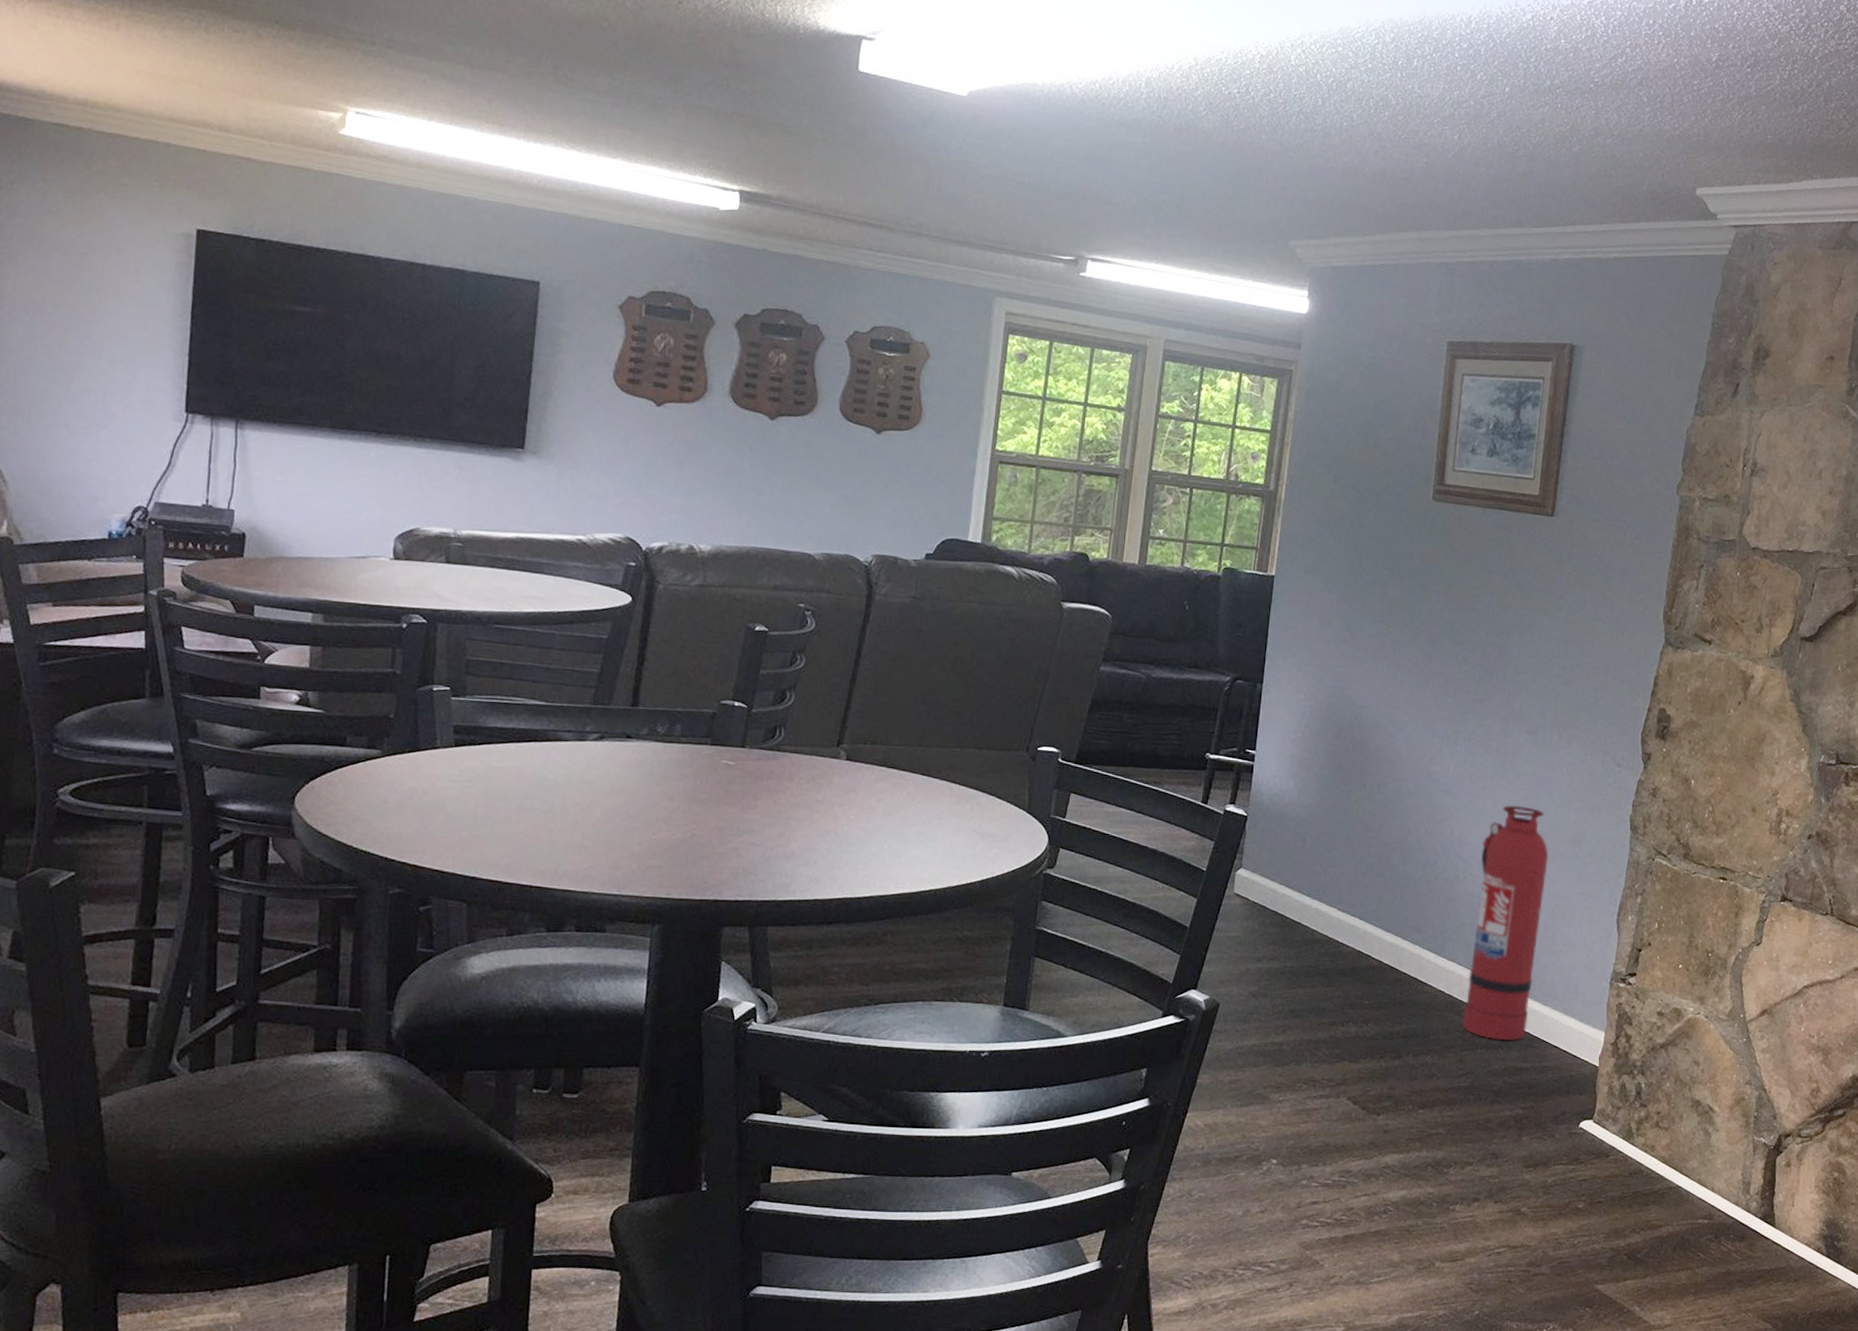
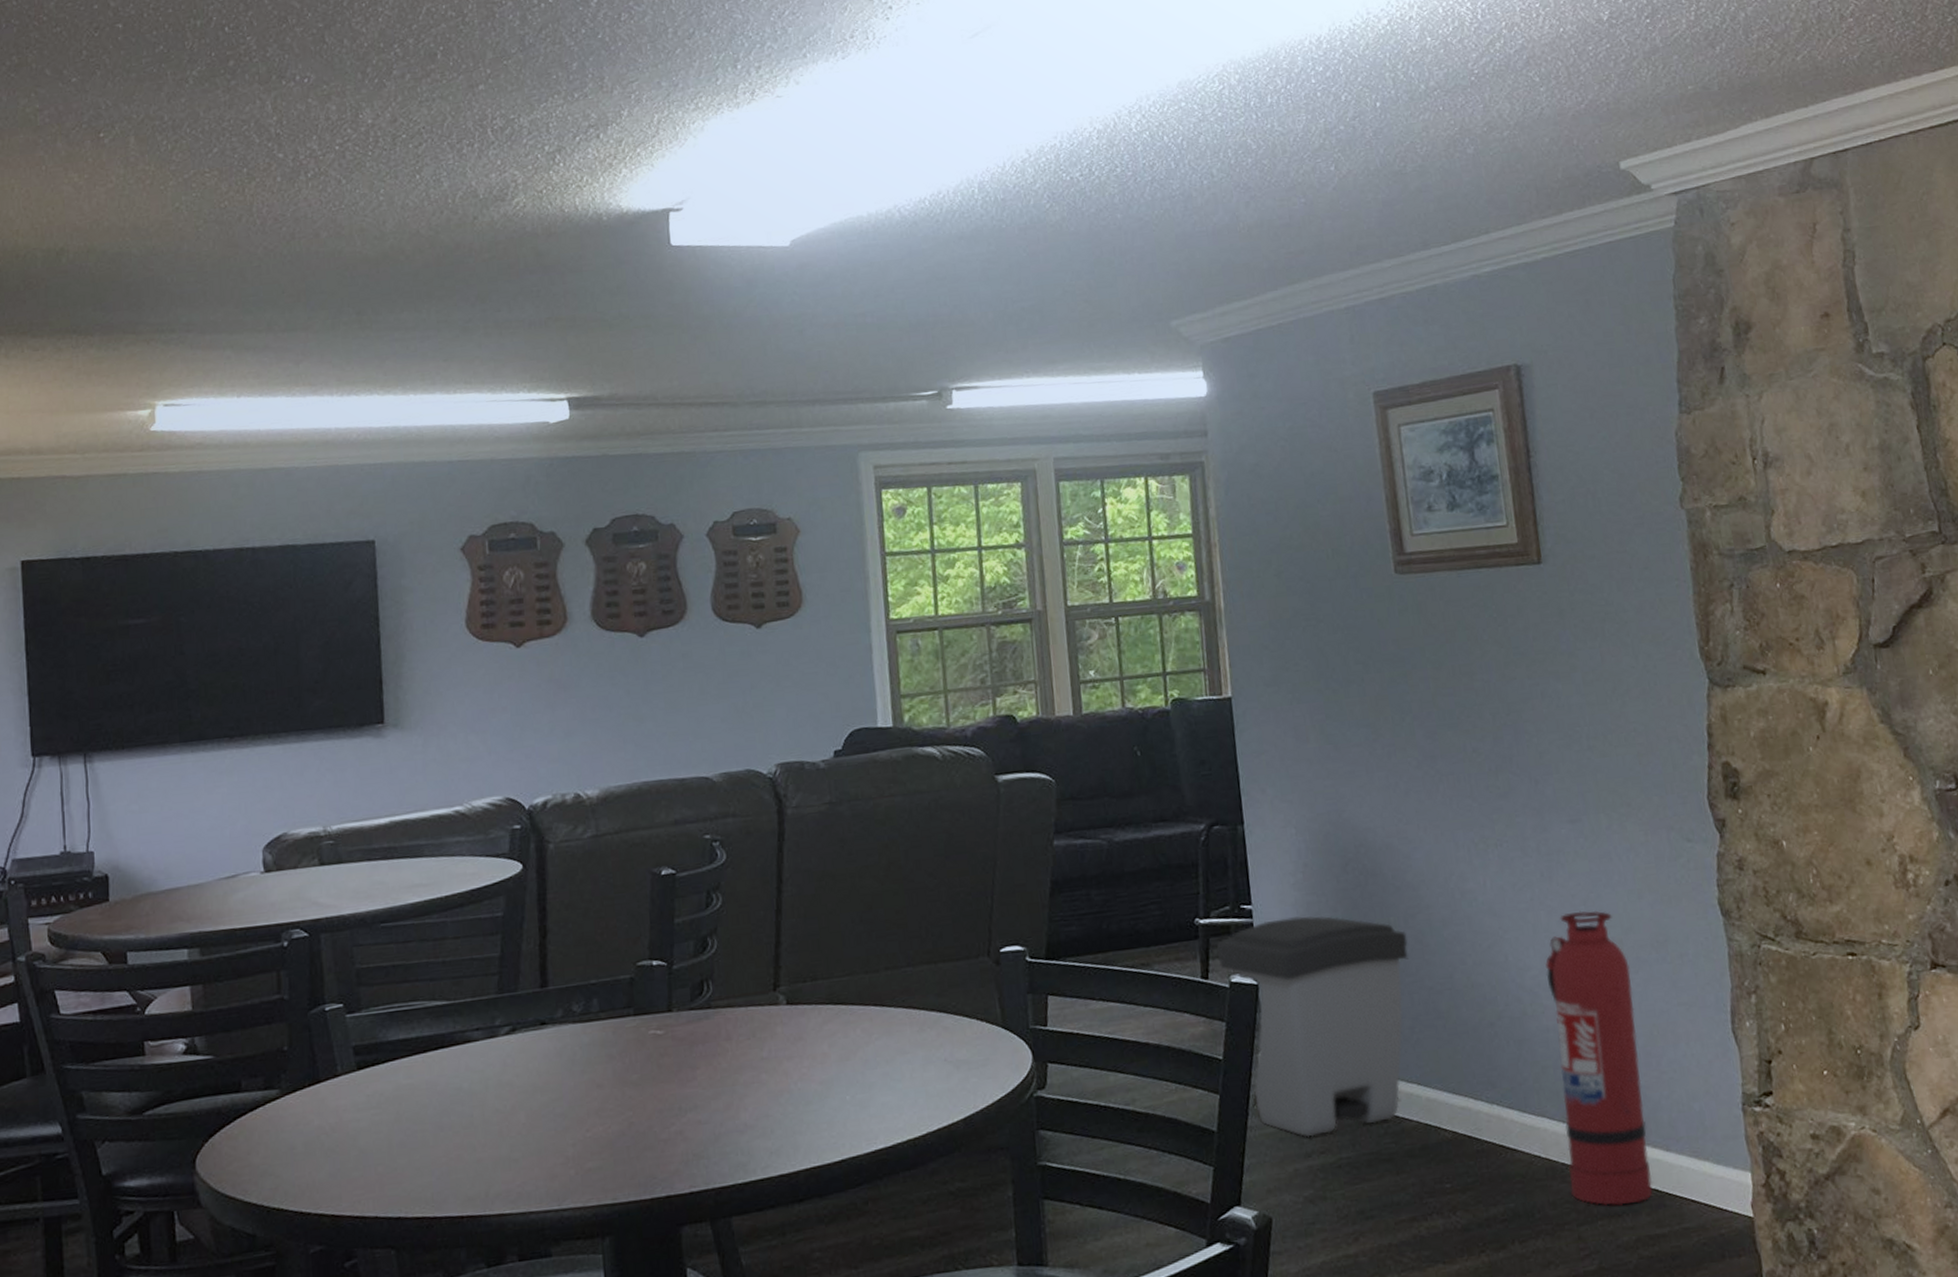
trash can: none [1219,766,1377,945] -> present [1217,916,1409,1137]

